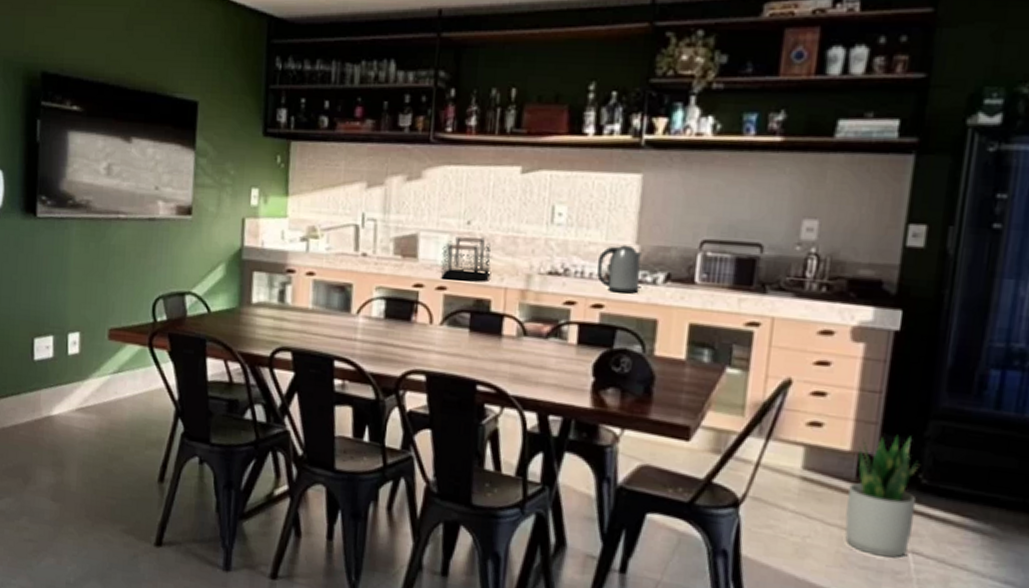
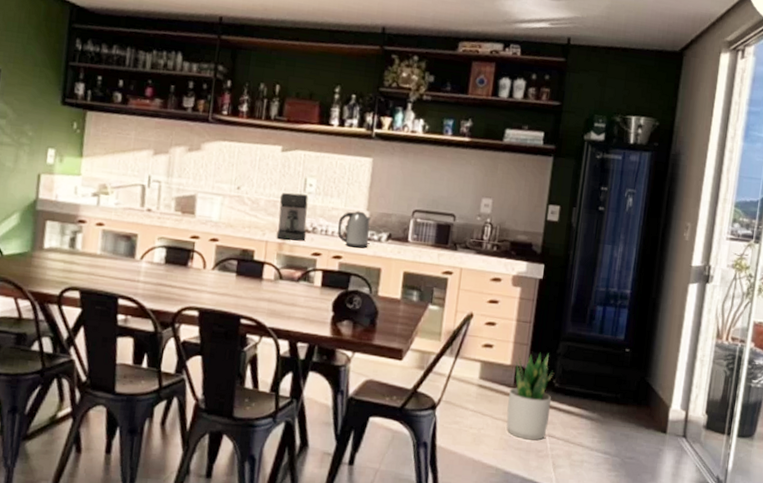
dish rack: present [440,235,492,283] -> none [214,198,256,236]
coffee maker: none [517,225,558,287] -> present [276,192,309,241]

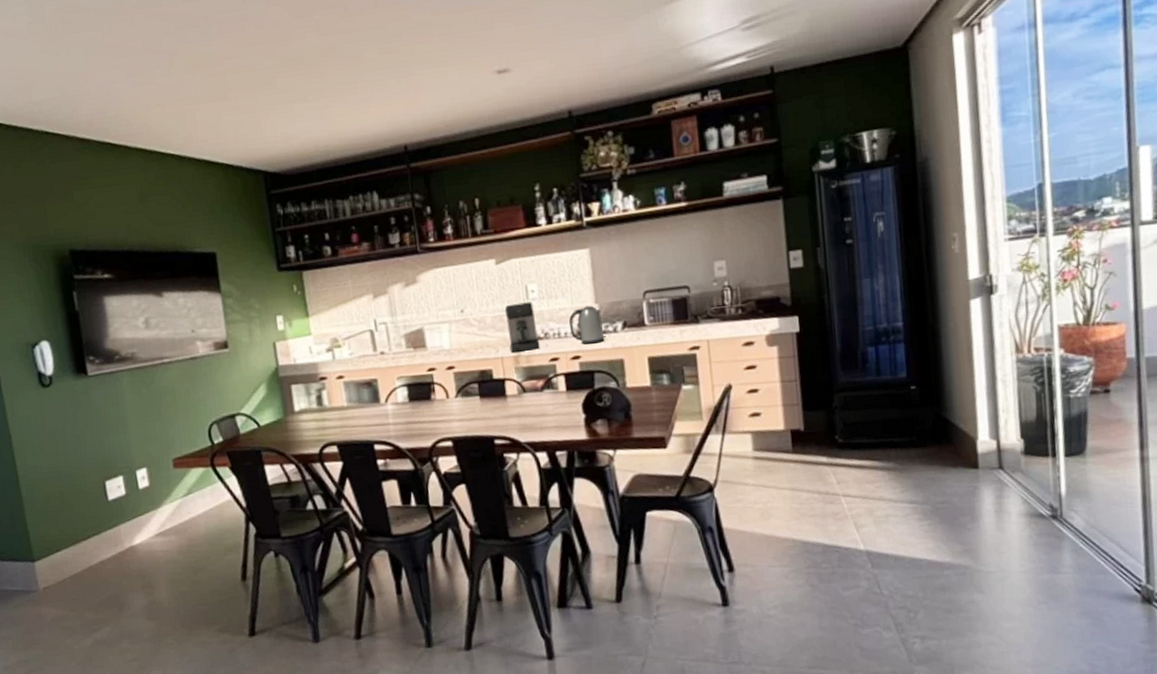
planter: present [505,352,553,441] -> none [789,408,840,505]

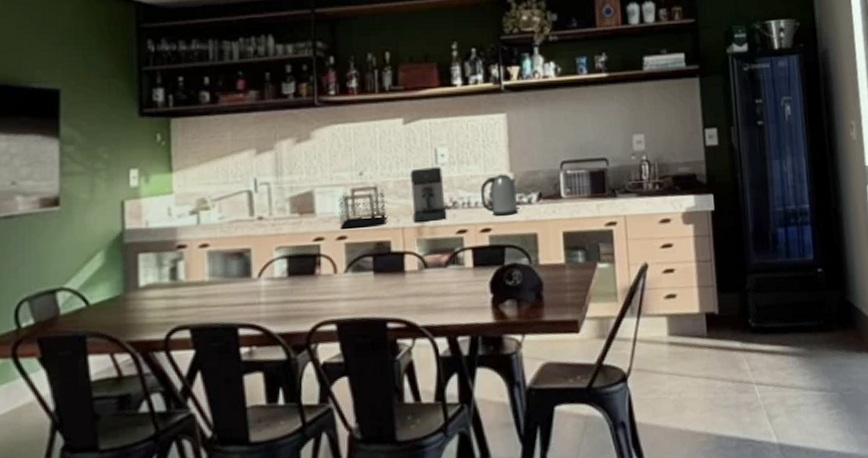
dish rack: none [445,320,487,362] -> present [338,185,386,231]

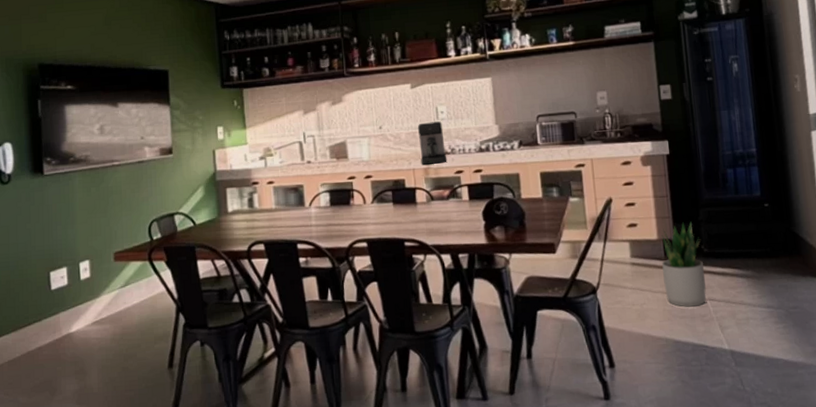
dish rack: present [338,185,386,231] -> none [364,136,401,171]
kettle: present [480,174,518,216] -> none [472,126,503,160]
planter: none [704,290,753,394] -> present [661,221,706,308]

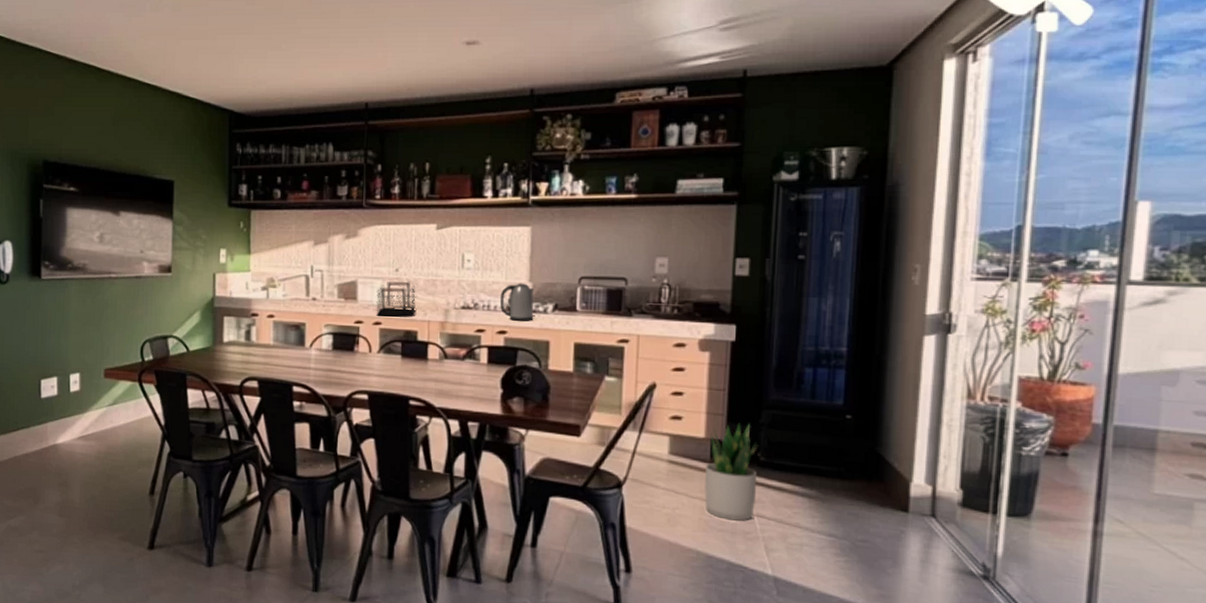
dish rack: none [364,136,401,171] -> present [376,280,416,318]
coffee maker: present [417,121,447,165] -> none [438,270,468,318]
kettle: none [472,126,503,160] -> present [499,283,534,321]

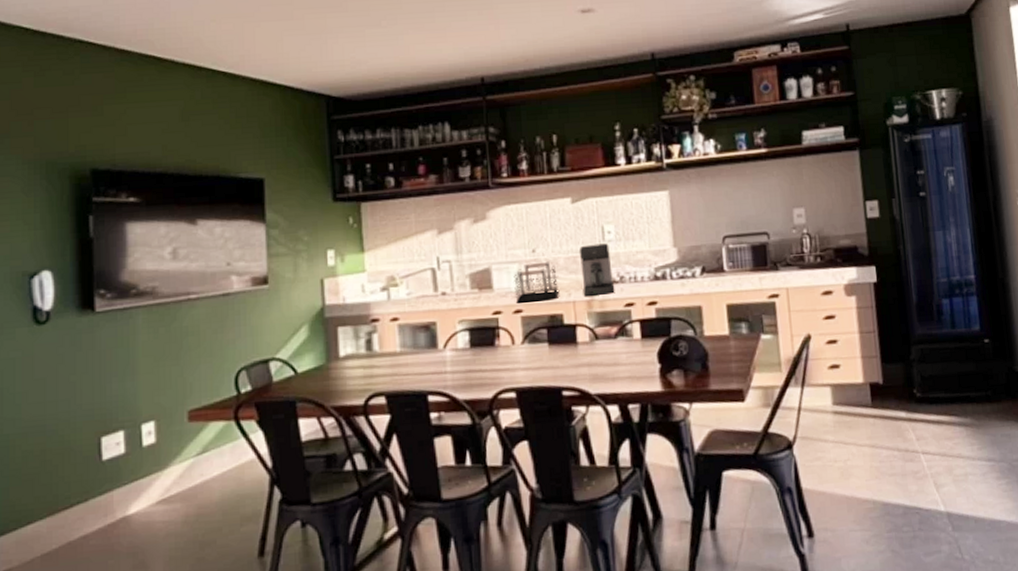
coffee maker: none [438,270,468,318] -> present [578,243,615,296]
kettle: present [499,283,534,321] -> none [645,249,683,290]
planter: present [704,422,758,522] -> none [868,361,919,463]

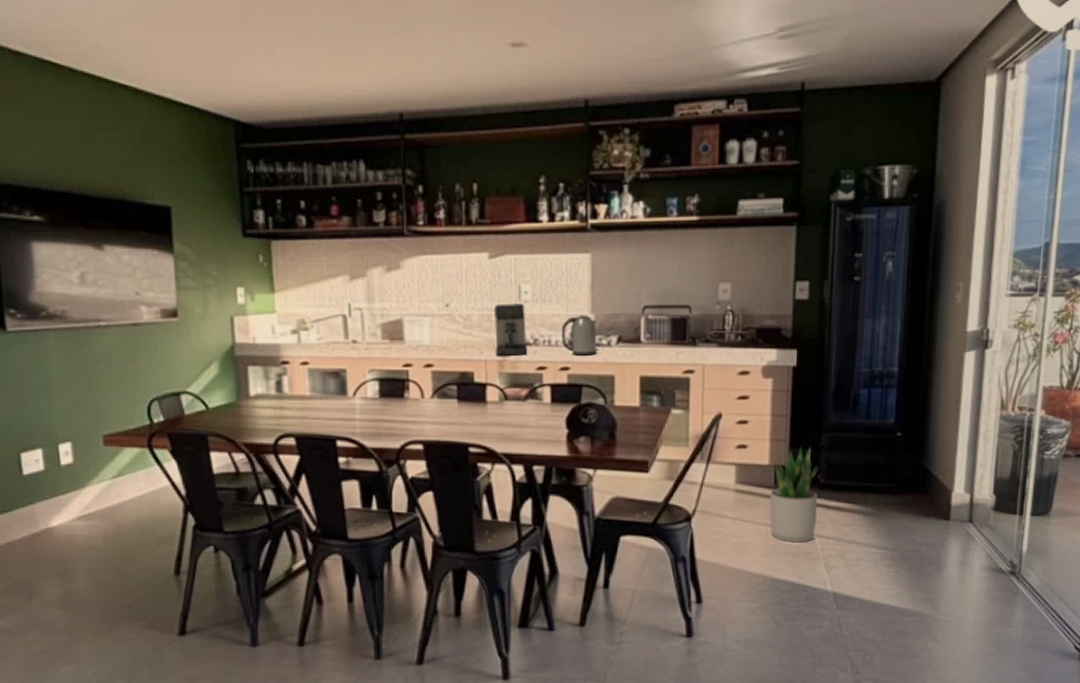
dish rack: present [514,261,558,305] -> none [426,317,470,359]
kettle: none [645,249,683,290] -> present [561,315,597,356]
planter: none [868,361,919,463] -> present [769,447,818,544]

